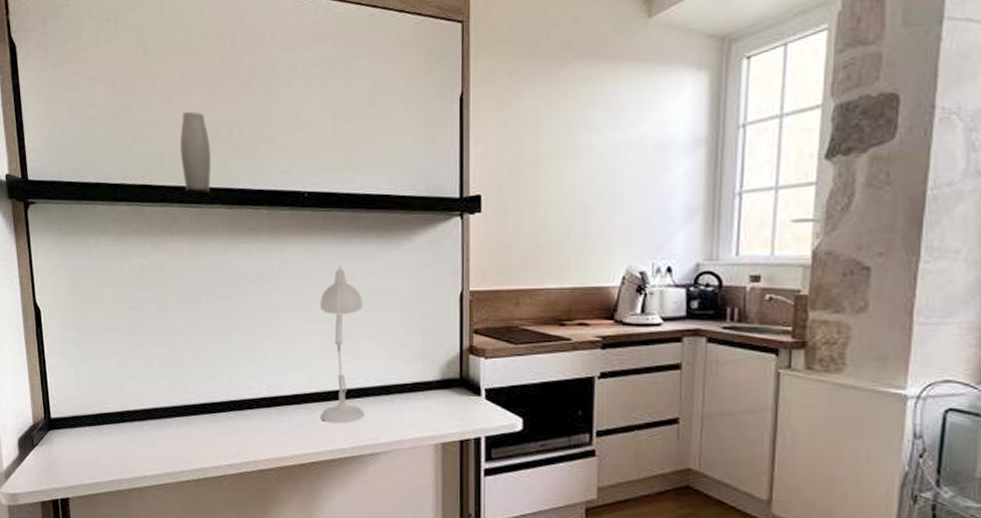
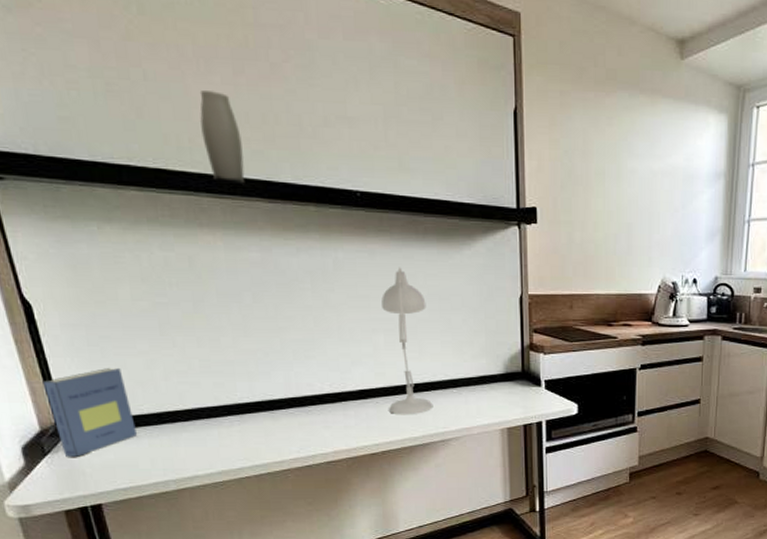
book: none [40,368,104,451] -> present [43,368,138,457]

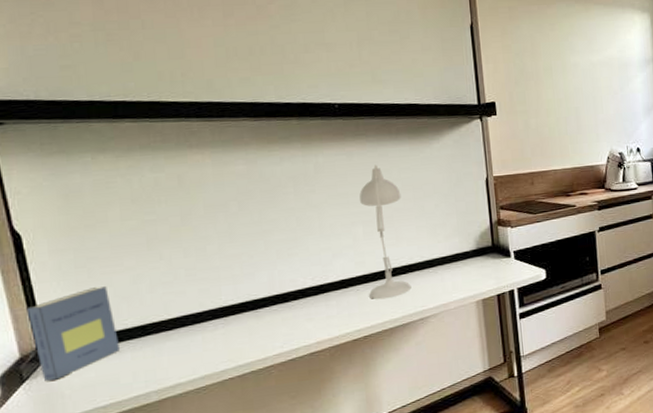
vase: present [199,90,245,184] -> none [192,32,233,108]

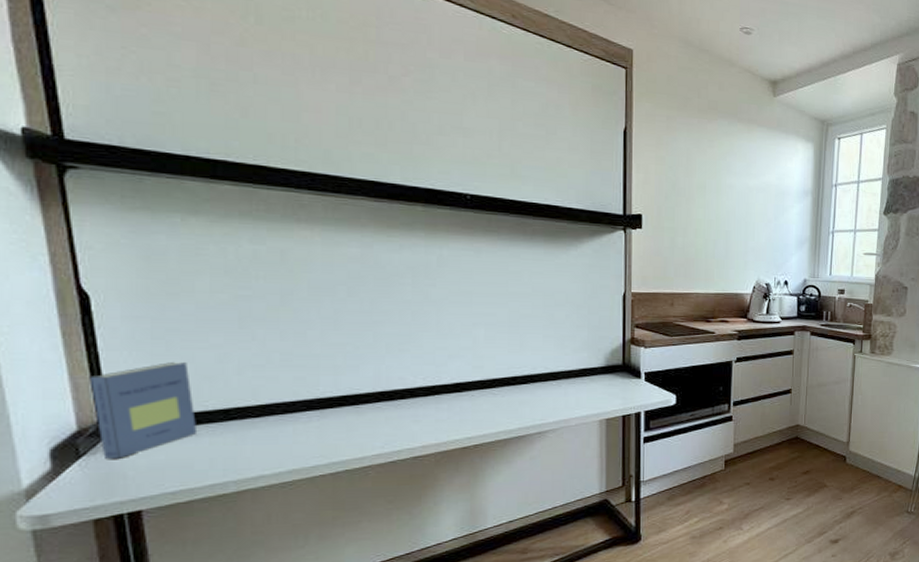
desk lamp: present [359,164,412,300] -> none [485,265,532,408]

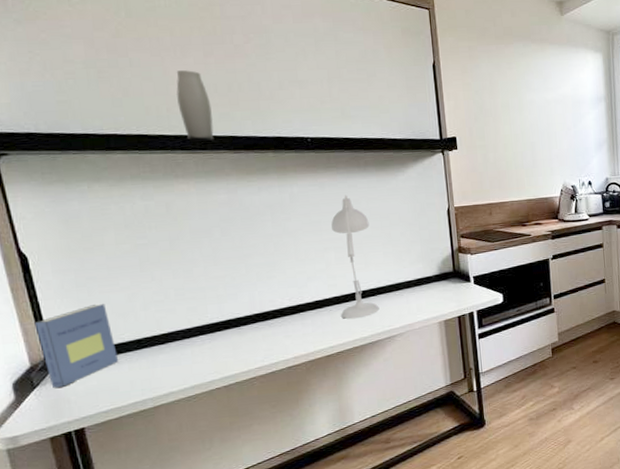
vase: none [310,96,352,183] -> present [176,70,214,141]
desk lamp: none [485,265,532,408] -> present [331,195,380,320]

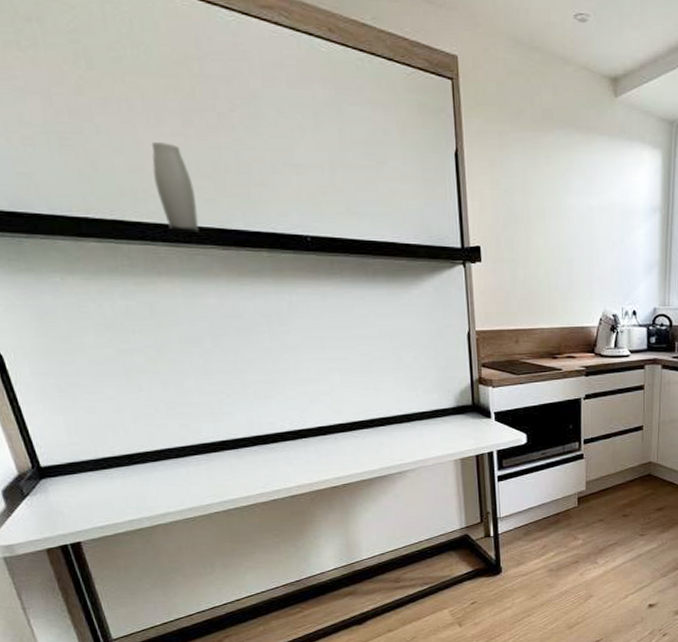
book: present [34,304,119,388] -> none [18,413,111,499]
desk lamp: present [331,195,380,320] -> none [335,308,390,450]

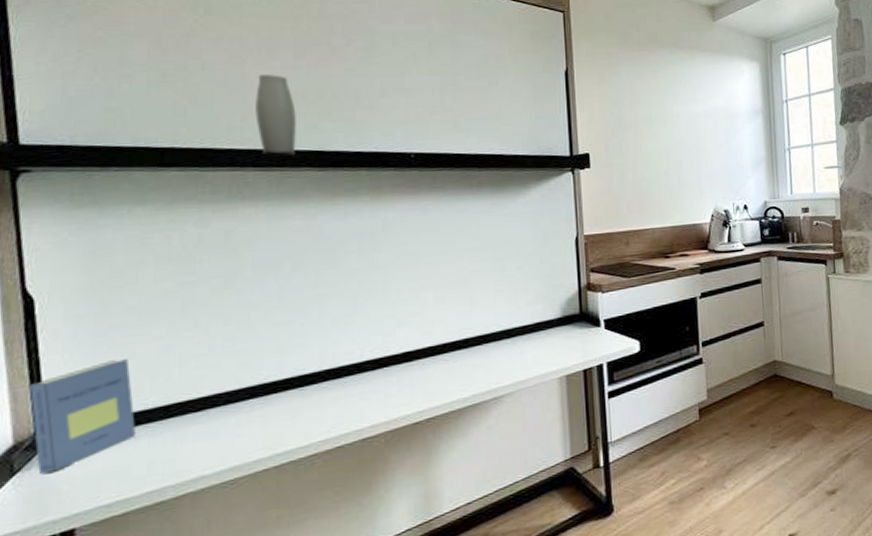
book: none [18,413,111,499] -> present [29,359,137,474]

